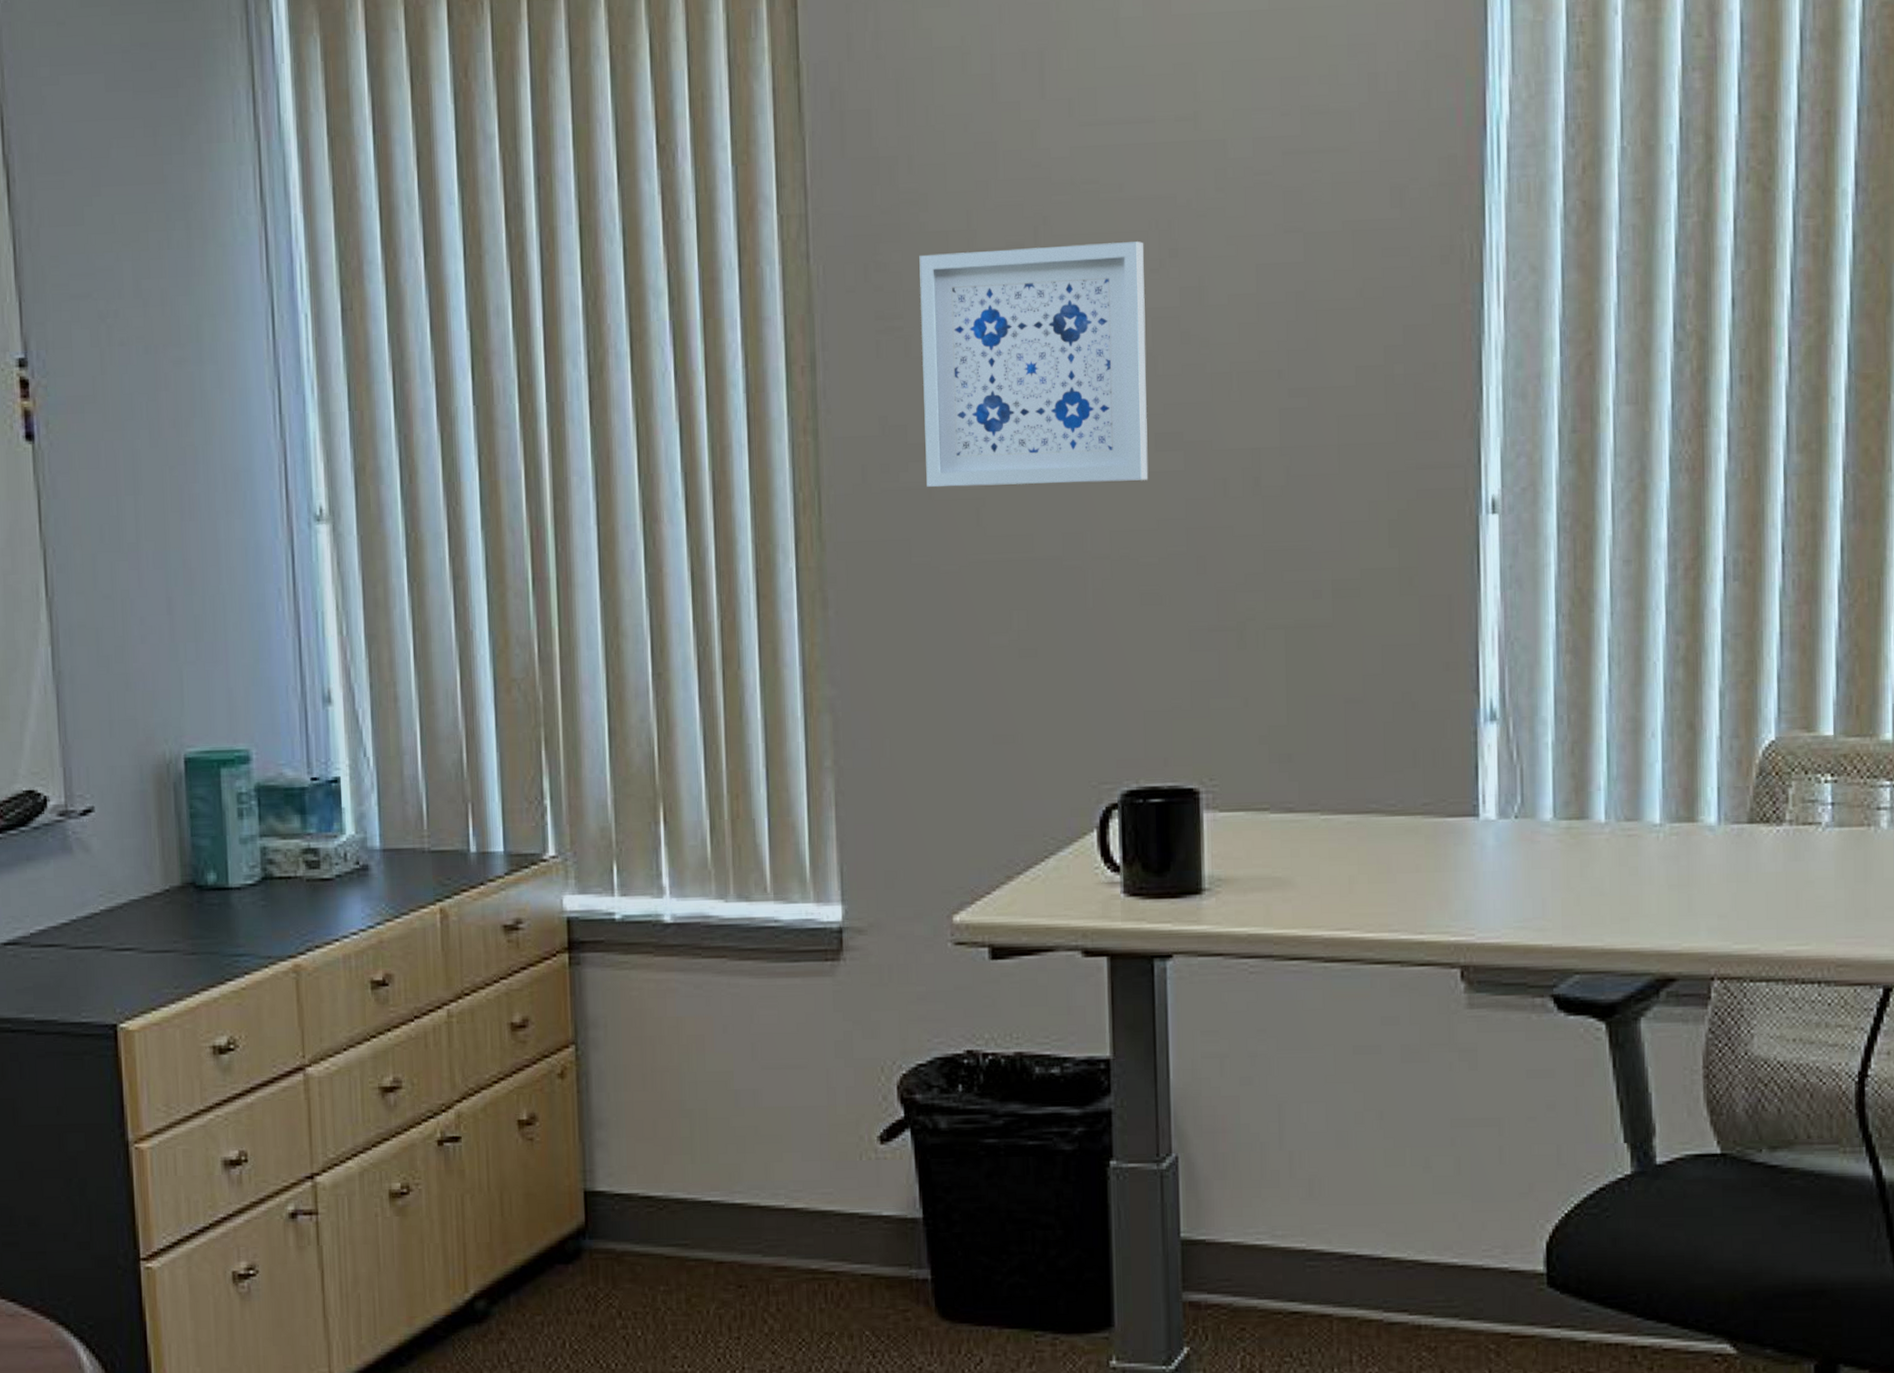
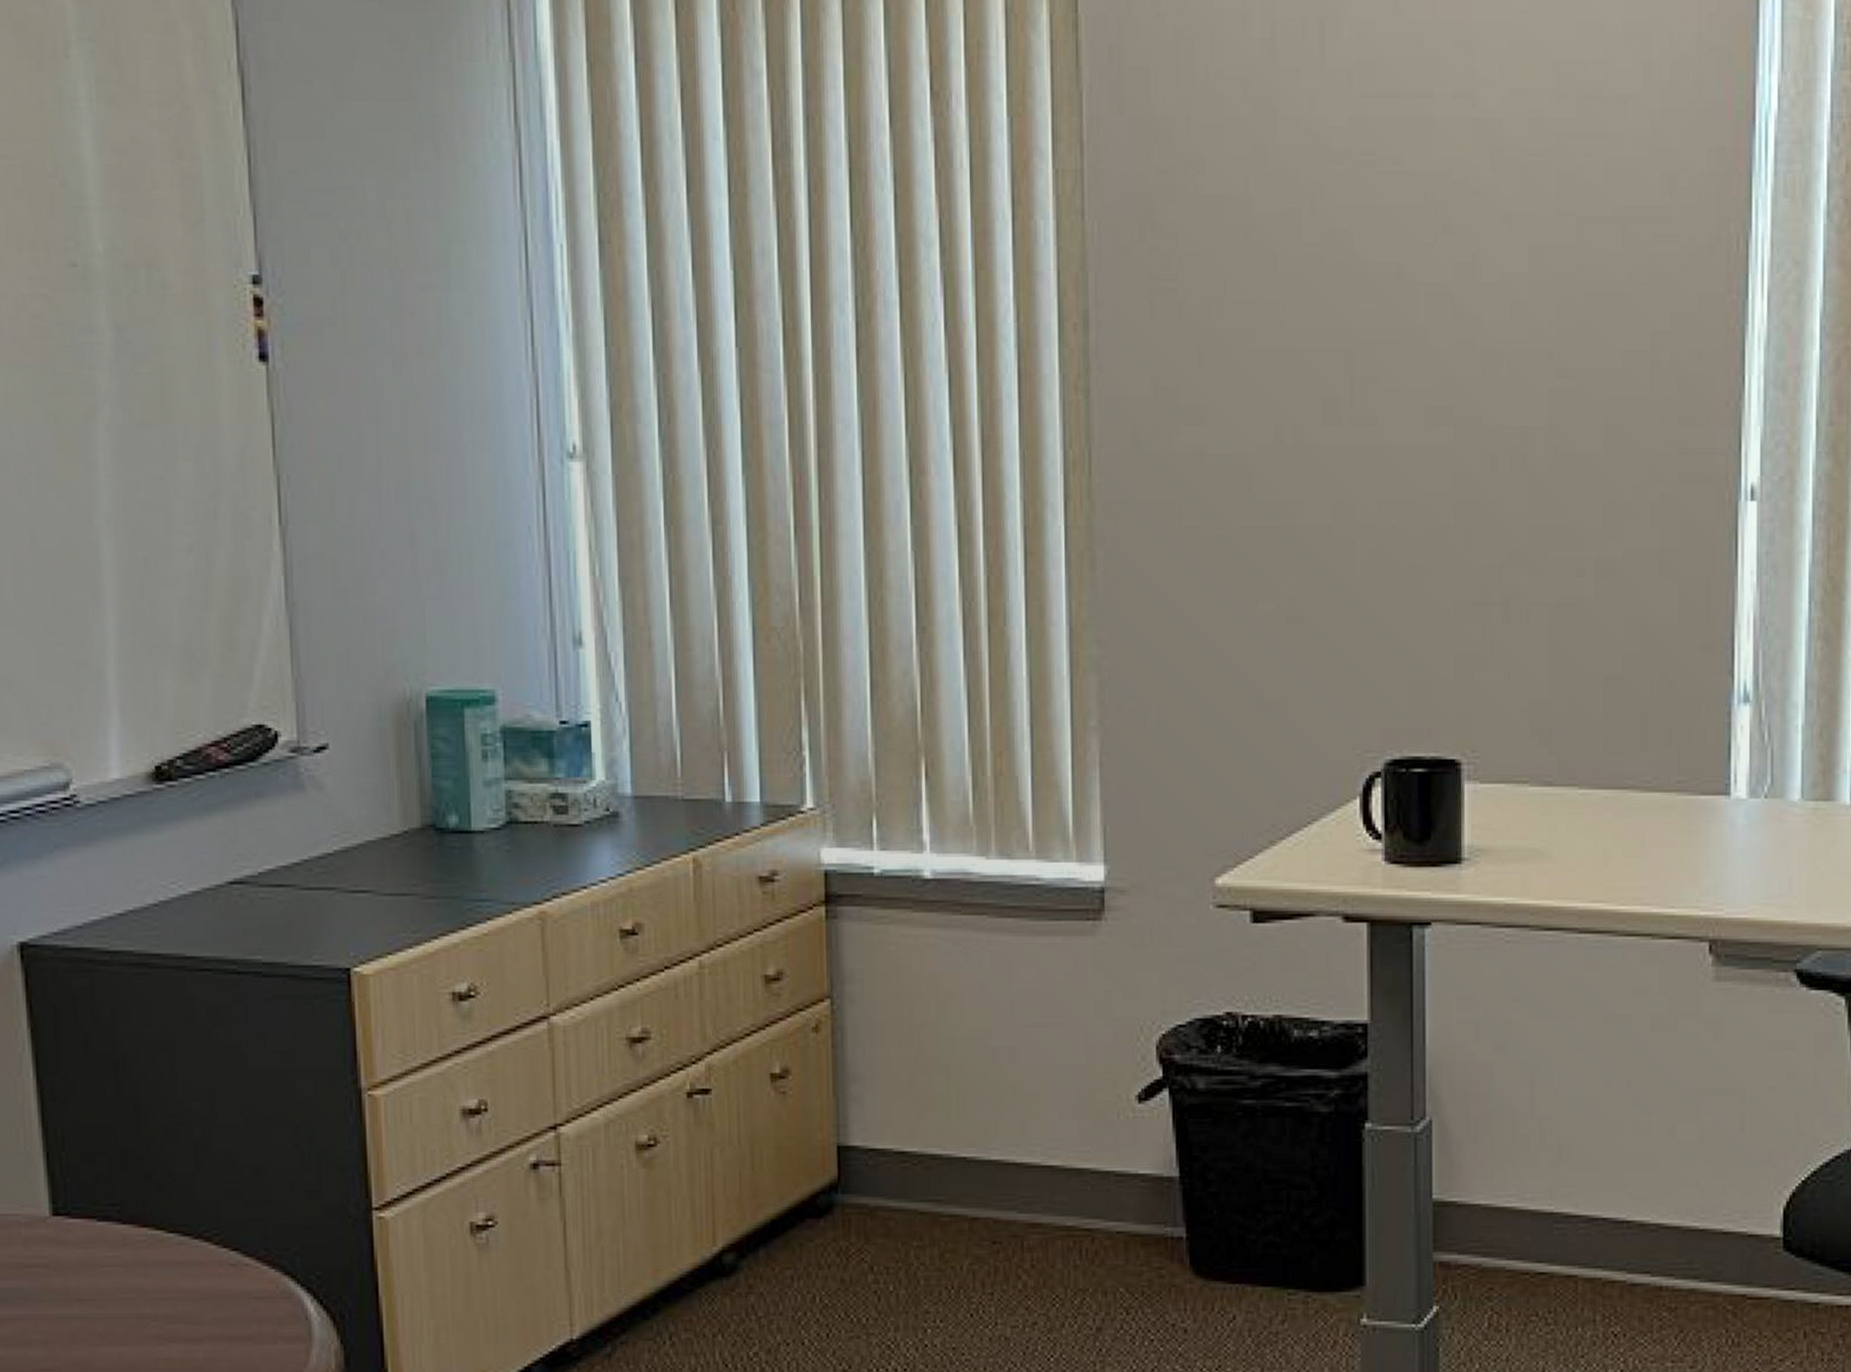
wall art: present [919,241,1149,487] -> none [1195,215,1419,453]

